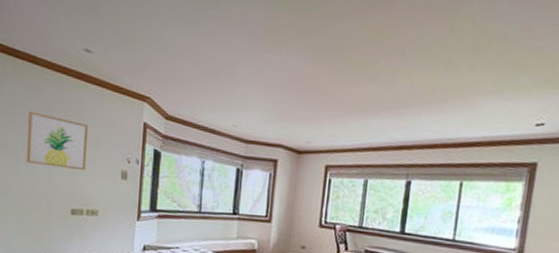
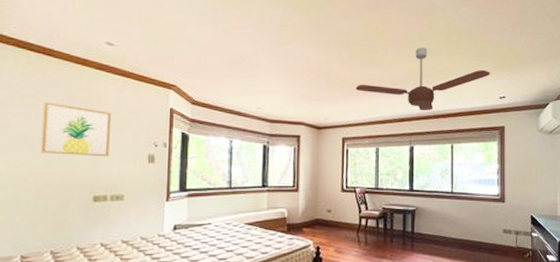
ceiling fan: none [346,56,527,138] -> present [355,47,490,111]

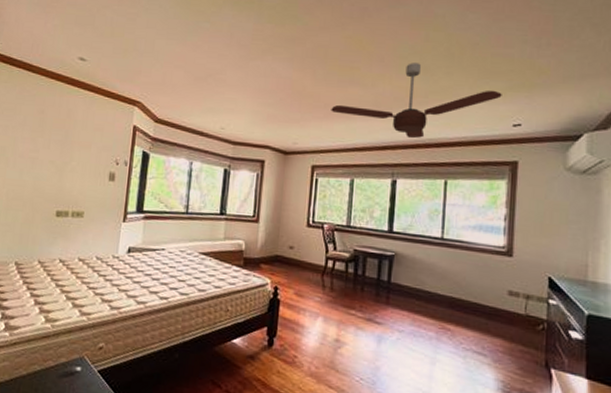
wall art: present [40,102,111,157] -> none [14,116,78,173]

